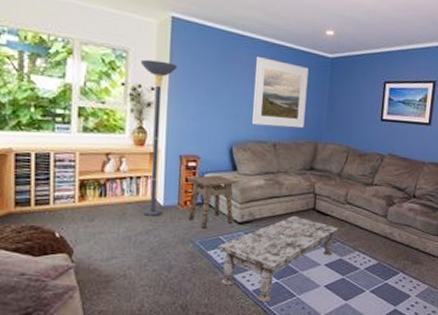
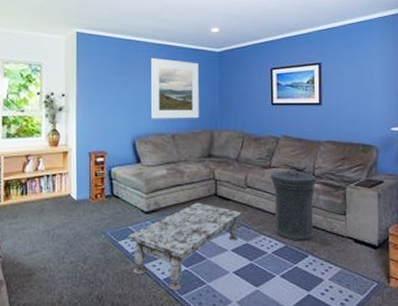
floor lamp: present [140,59,178,216] -> none [52,70,84,210]
side table: present [188,175,236,229] -> none [99,168,140,220]
trash can: none [369,188,417,259] -> present [270,169,317,241]

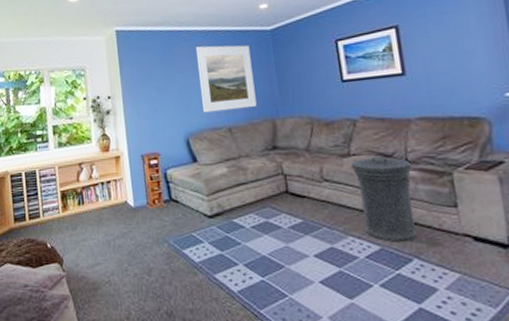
coffee table: present [128,202,242,291] -> none [192,201,322,305]

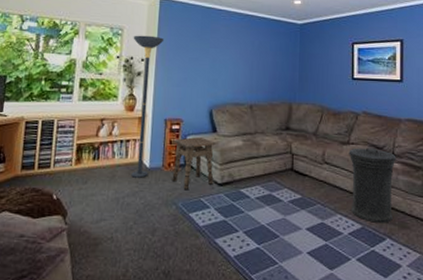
floor lamp: none [96,71,135,219] -> present [131,35,165,178]
side table: none [155,169,203,227] -> present [172,137,216,191]
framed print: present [195,45,257,113] -> none [229,27,280,90]

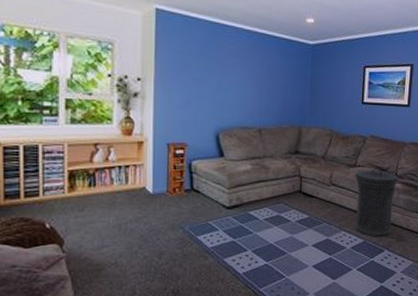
floor lamp: present [131,35,165,178] -> none [126,50,163,204]
side table: present [172,137,216,191] -> none [177,162,223,215]

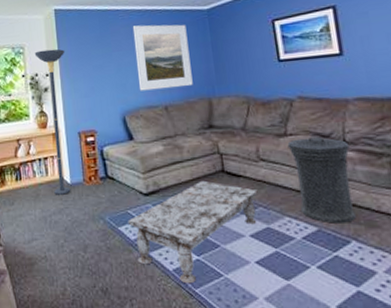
floor lamp: none [126,50,163,204] -> present [34,49,71,195]
coffee table: none [207,198,325,285] -> present [128,180,258,284]
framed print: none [236,45,291,114] -> present [132,24,193,91]

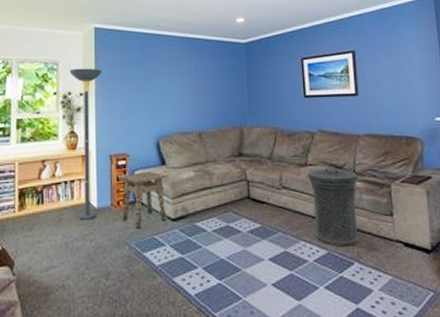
side table: none [91,147,139,204] -> present [122,171,167,229]
coffee table: present [128,180,258,284] -> none [154,206,279,308]
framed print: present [132,24,193,91] -> none [173,52,227,117]

